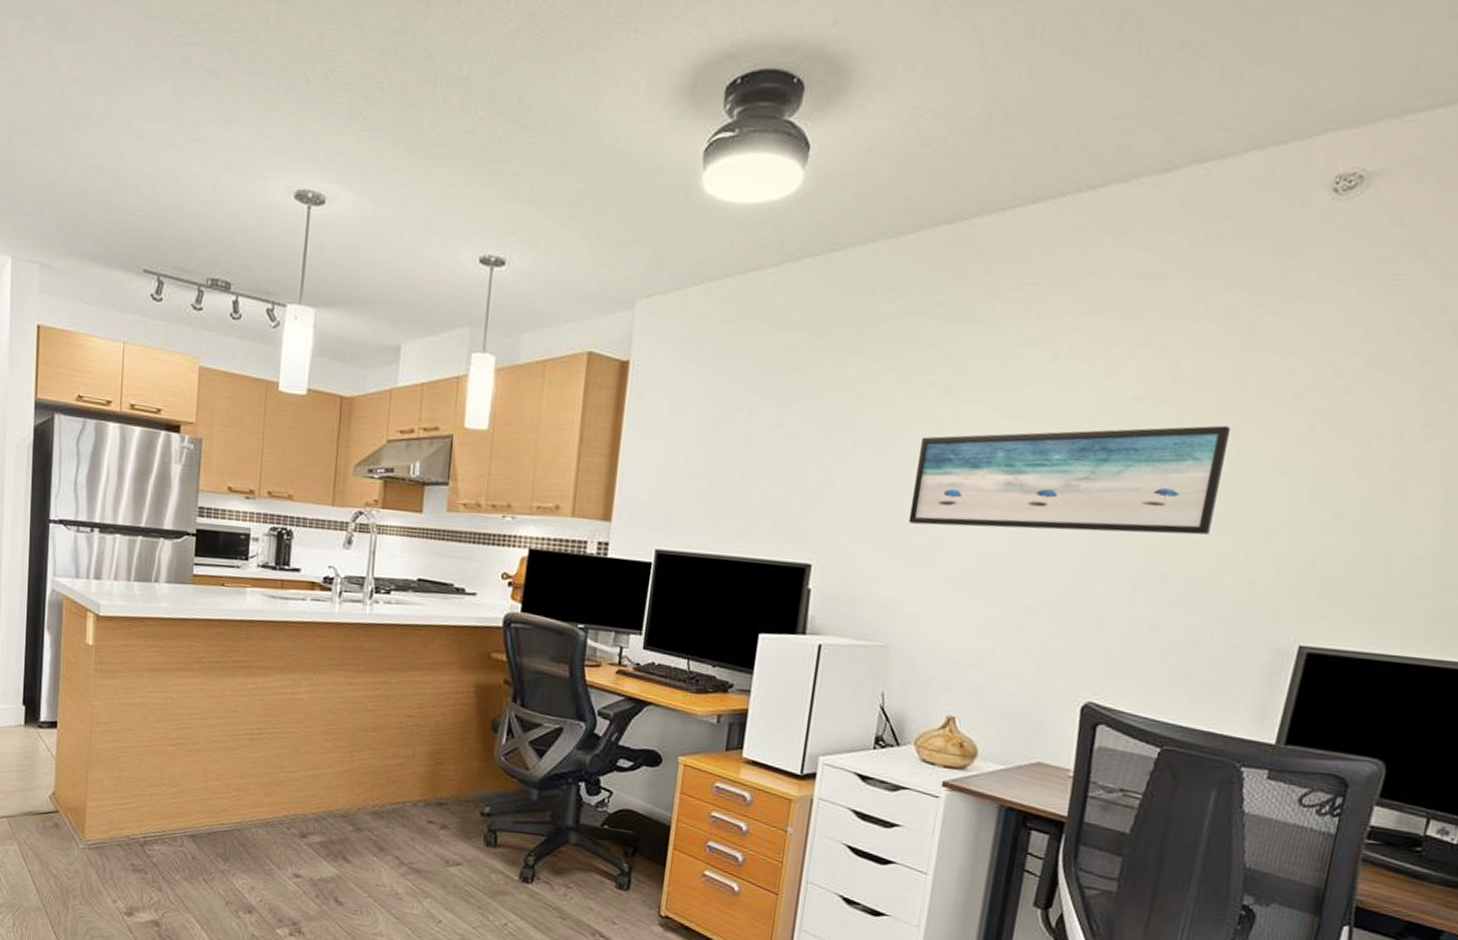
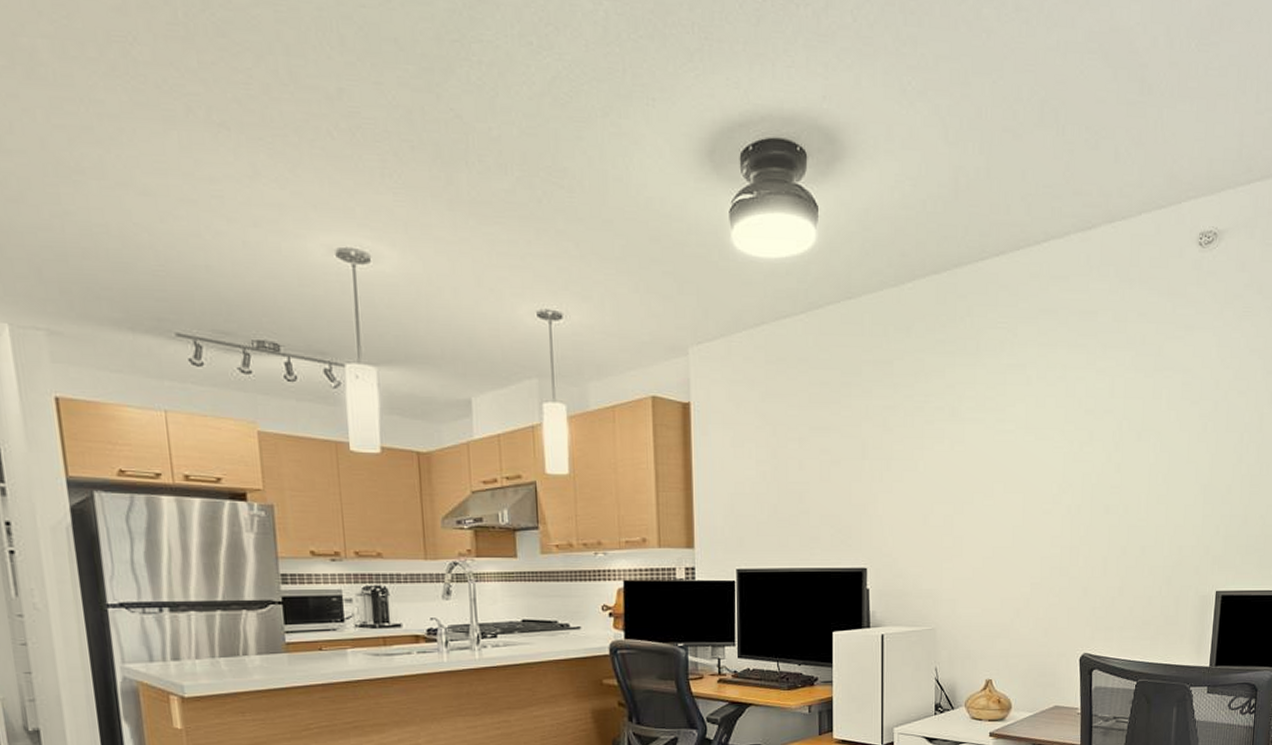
wall art: present [908,425,1231,535] -> none [937,429,1154,525]

